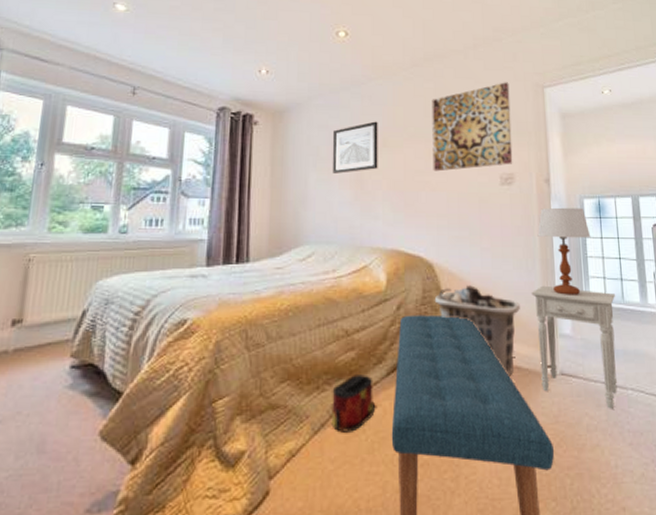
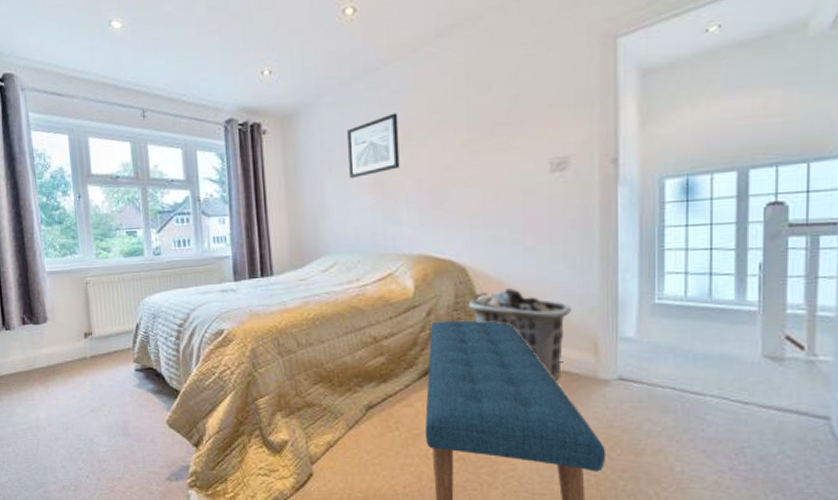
bag: present [331,374,375,433] -> none [364,378,407,429]
wall art: present [432,82,513,172] -> none [462,38,568,164]
nightstand: present [531,285,617,409] -> none [586,285,701,416]
table lamp: present [537,207,591,295] -> none [597,190,672,295]

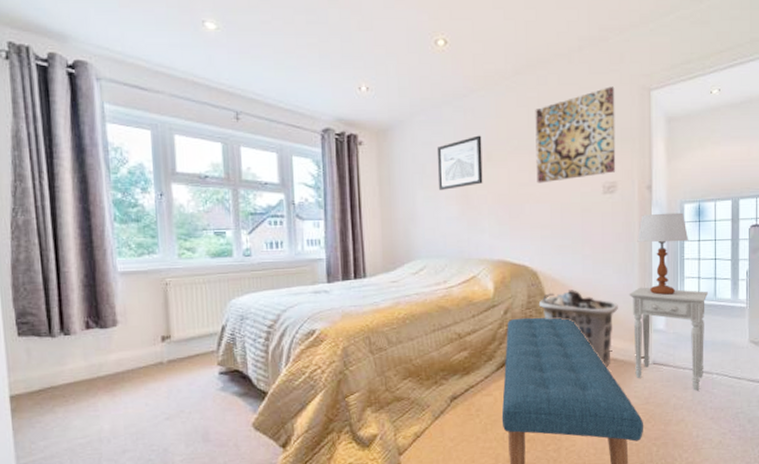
wall art: none [462,38,568,164] -> present [535,86,616,184]
nightstand: none [586,285,701,416] -> present [629,287,709,391]
table lamp: none [597,190,672,295] -> present [637,212,689,295]

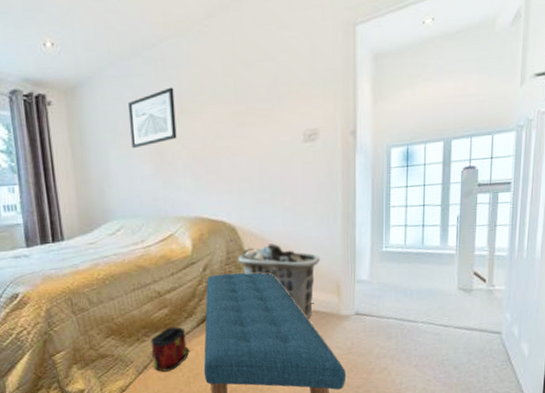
bag: none [449,370,487,418] -> present [150,326,189,372]
wall art: present [535,86,616,184] -> none [229,23,317,135]
nightstand: present [629,287,709,391] -> none [331,238,416,340]
table lamp: present [637,212,689,295] -> none [340,157,396,245]

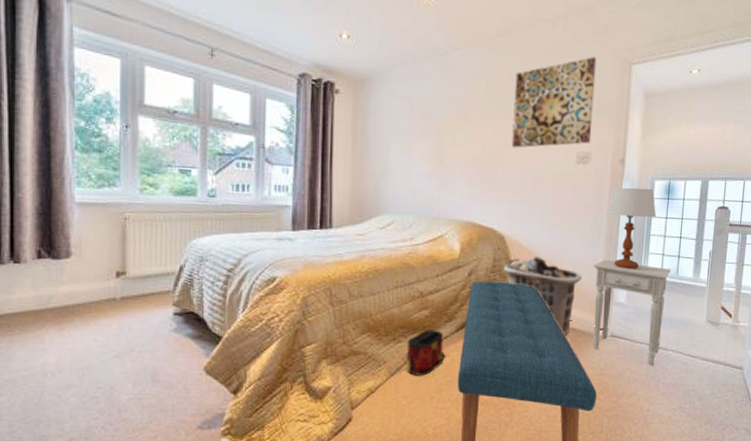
wall art: present [127,87,177,148] -> none [412,94,460,147]
wall art: none [229,23,317,135] -> present [511,57,597,148]
nightstand: none [331,238,416,340] -> present [593,259,672,366]
table lamp: none [340,157,396,245] -> present [606,187,657,269]

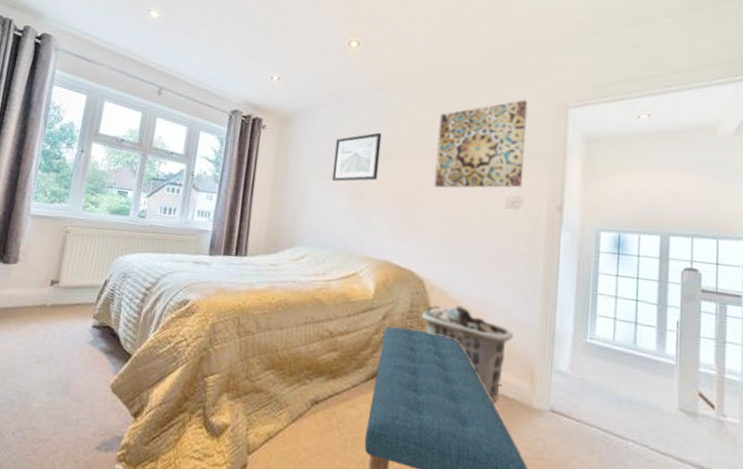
bag: present [406,330,444,376] -> none [308,374,352,427]
wall art: none [412,94,460,147] -> present [331,132,382,182]
nightstand: present [593,259,672,366] -> none [527,317,627,458]
table lamp: present [606,187,657,269] -> none [541,237,605,333]

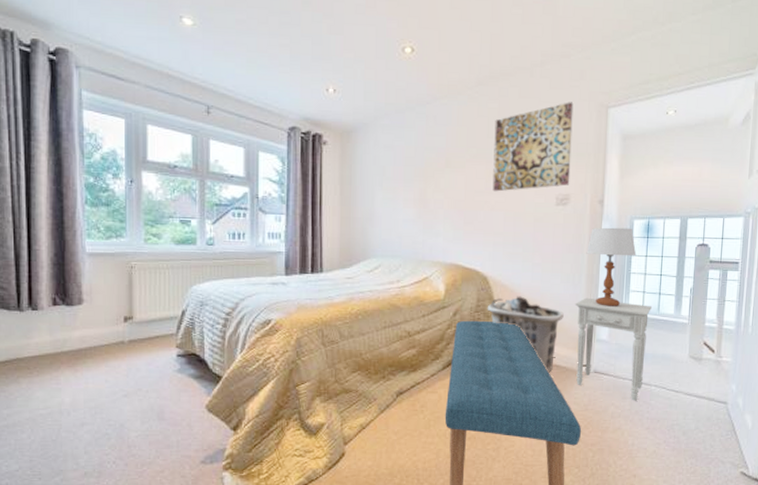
wall art: present [331,132,382,182] -> none [397,142,442,193]
nightstand: none [527,317,627,458] -> present [575,297,653,401]
table lamp: none [541,237,605,333] -> present [586,227,637,307]

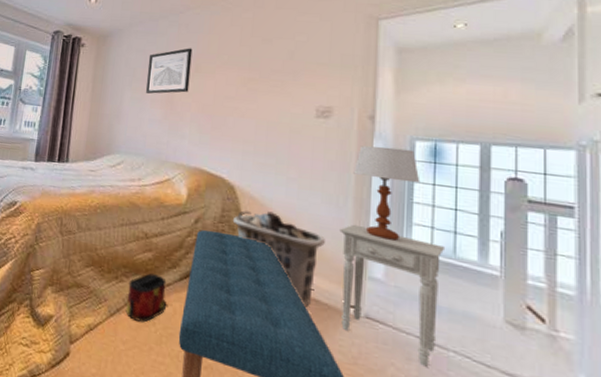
bag: none [395,368,432,412] -> present [125,273,167,323]
wall art: none [397,142,442,193] -> present [145,48,193,94]
wall art: present [492,102,574,192] -> none [243,13,337,99]

